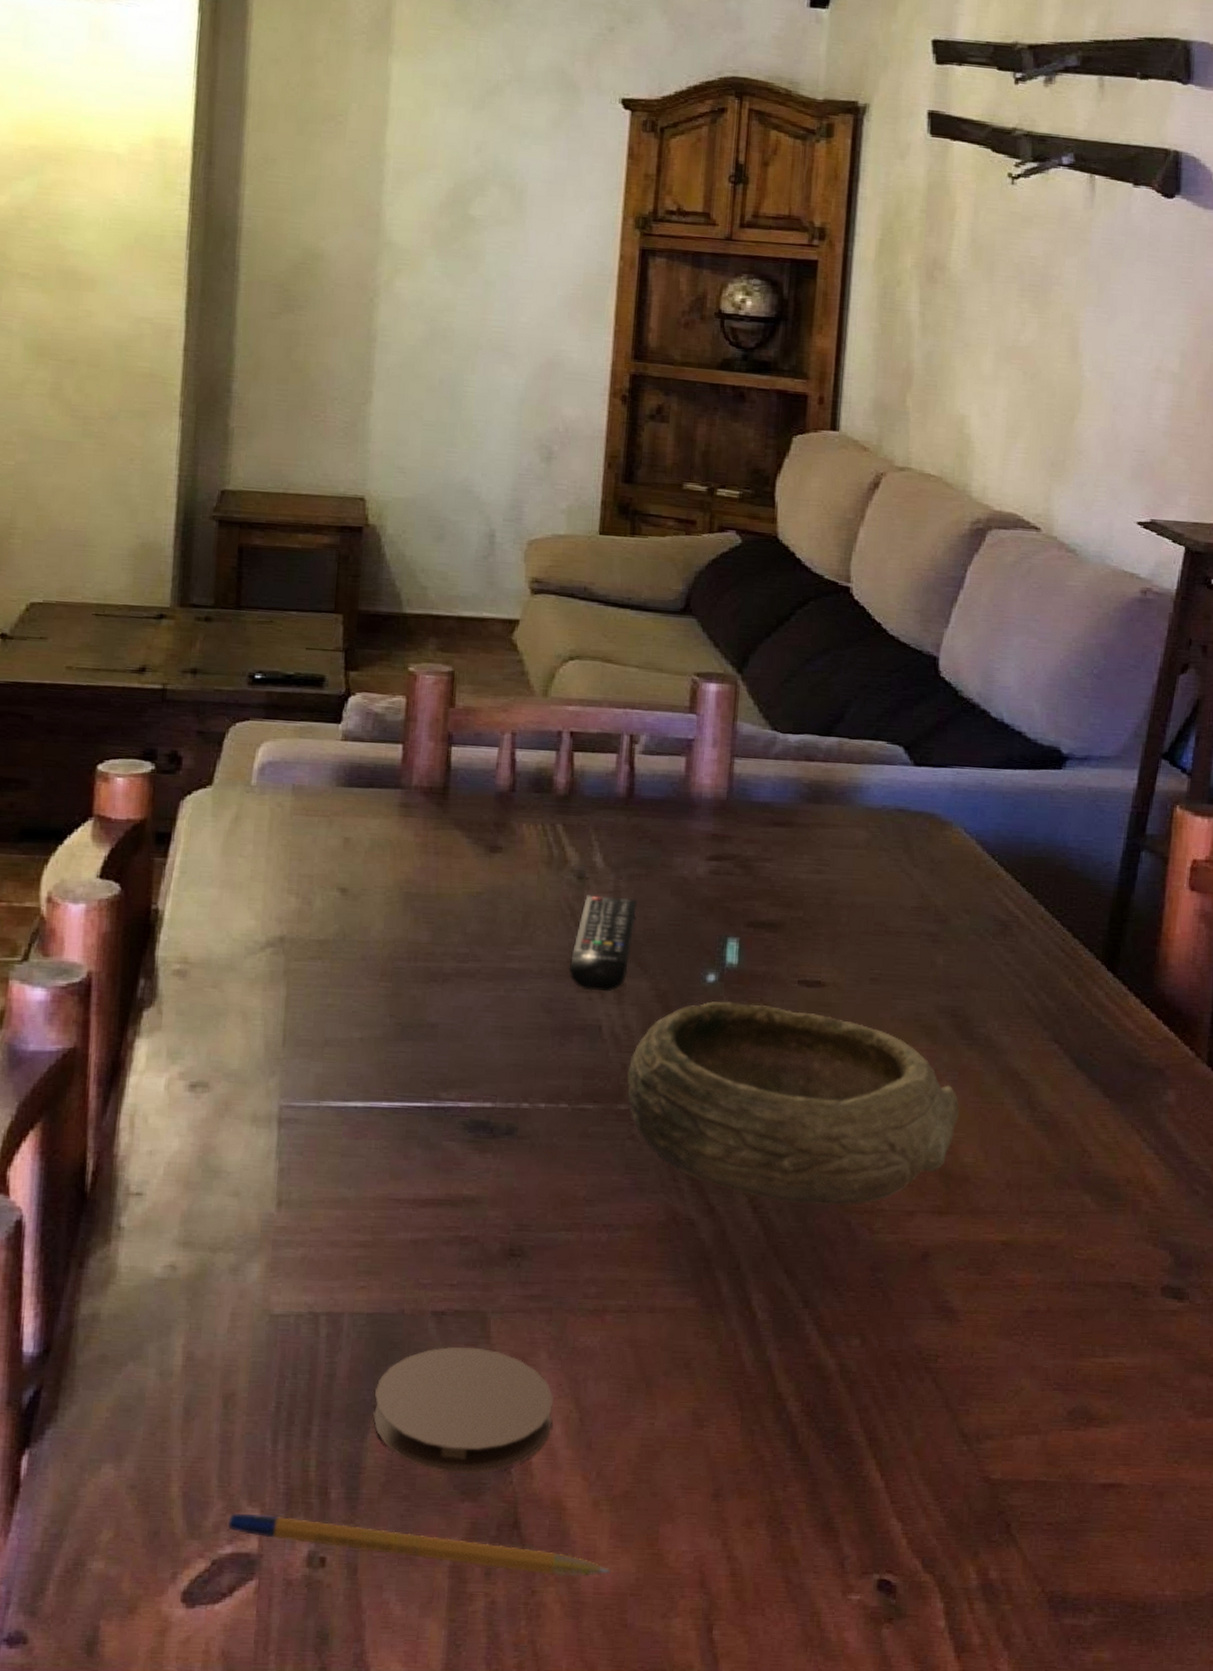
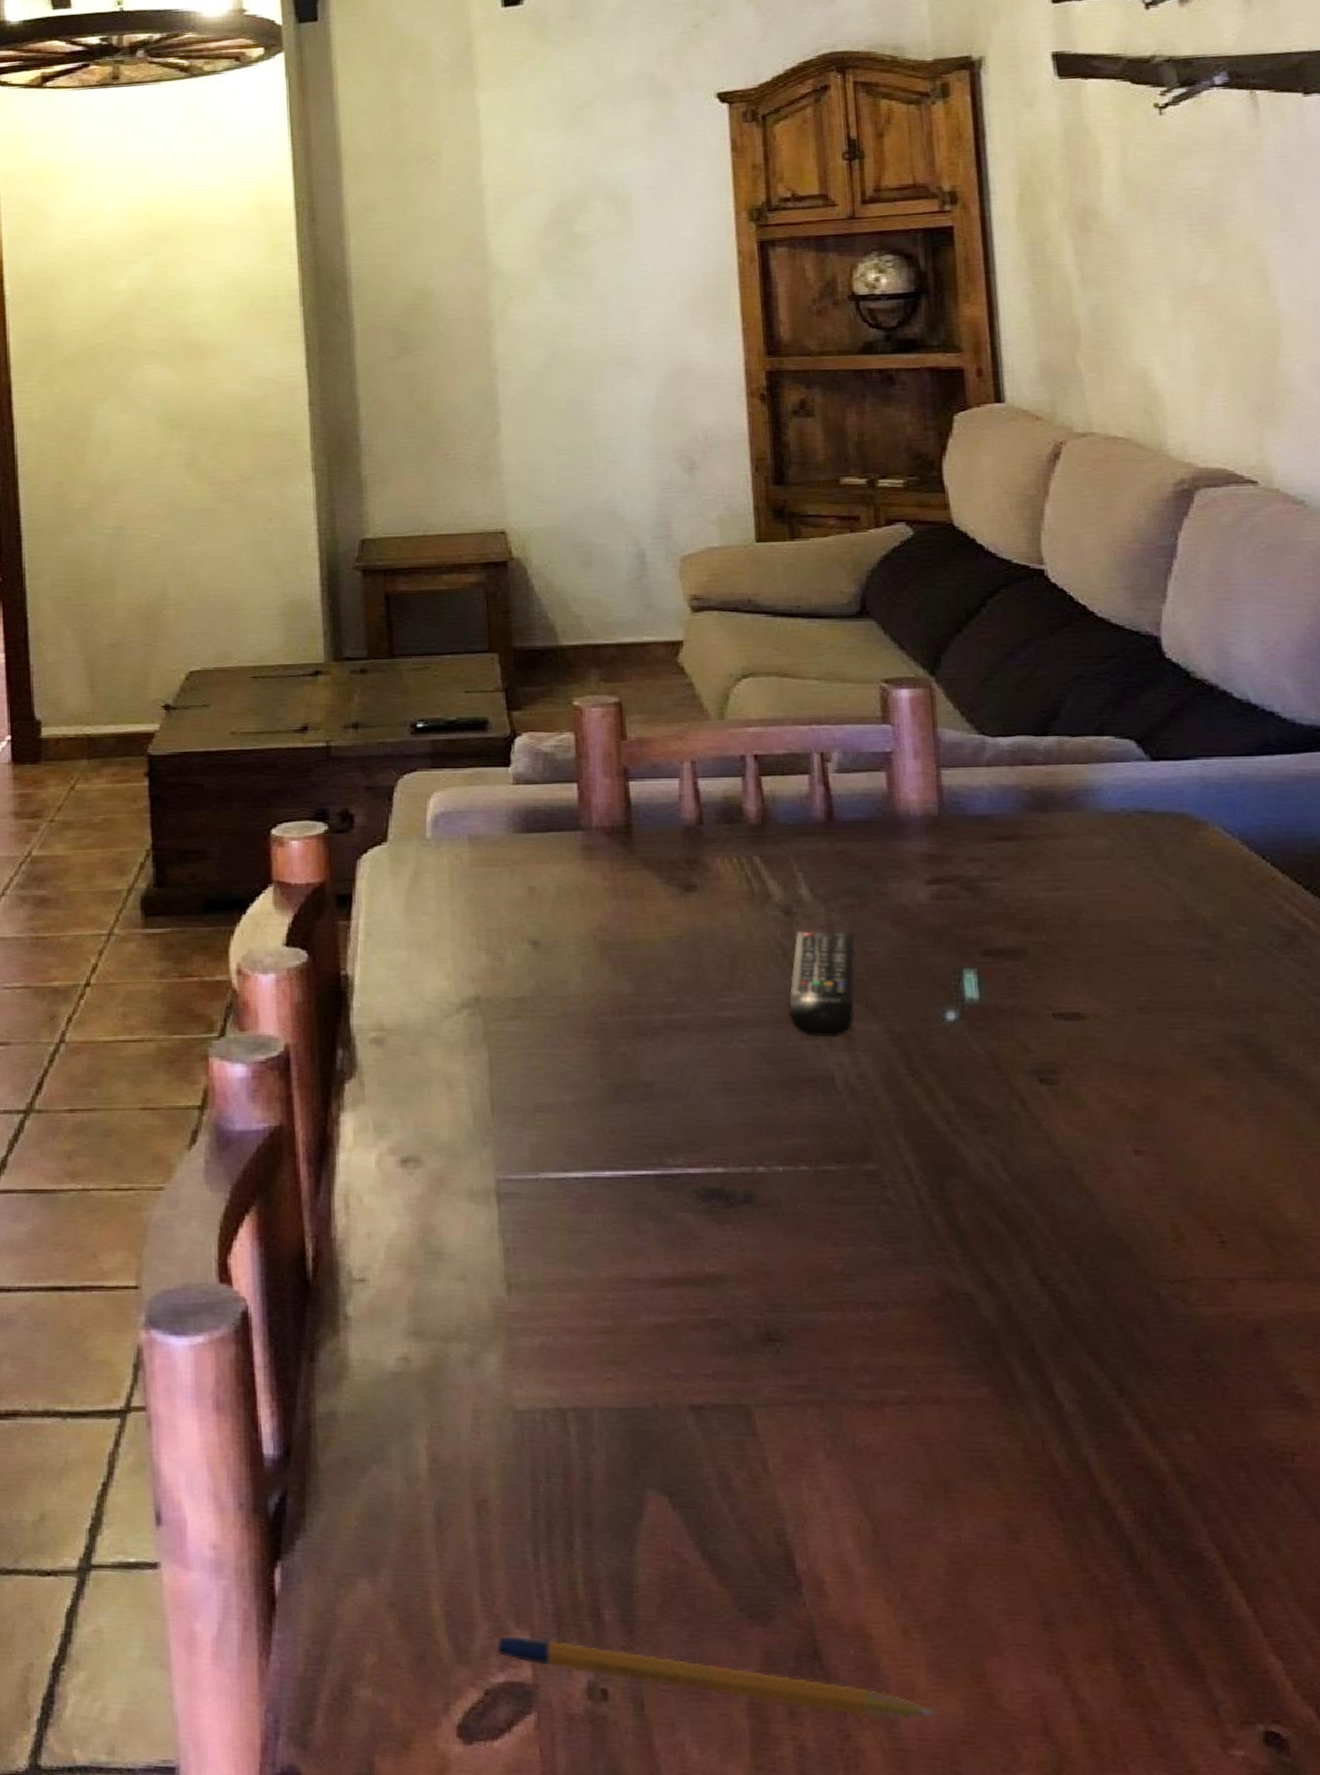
coaster: present [373,1346,553,1474] -> none [637,1446,841,1594]
bowl: present [627,1001,960,1206] -> none [871,1041,1274,1274]

